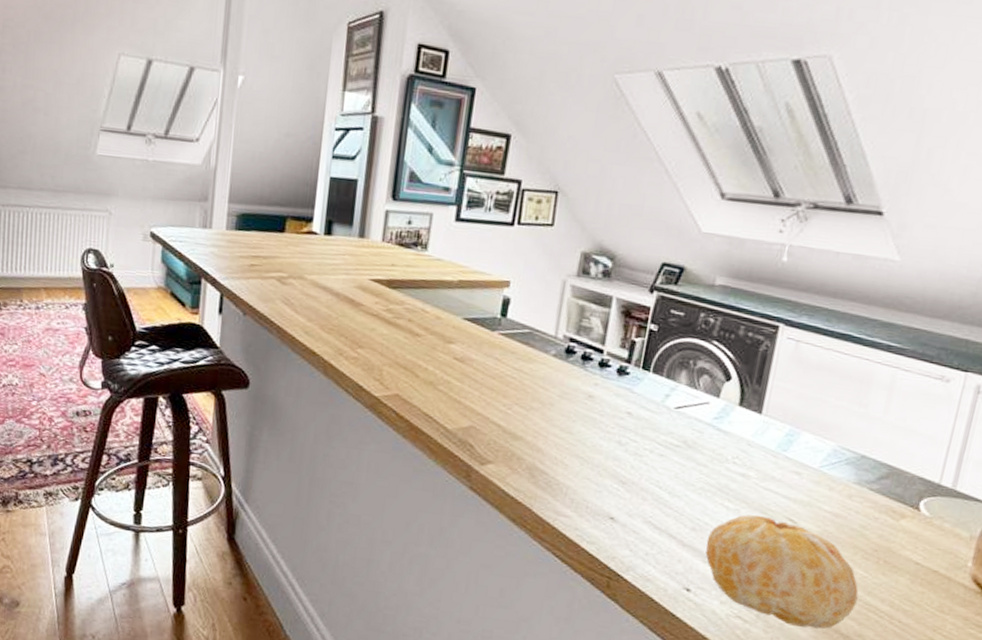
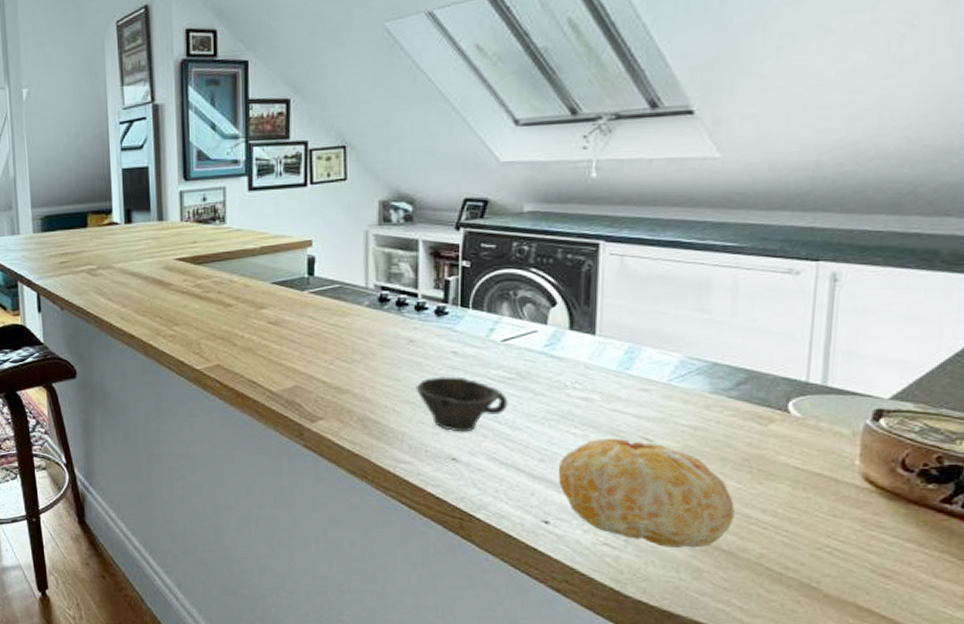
cup: none [586,434,672,493] -> present [416,376,508,432]

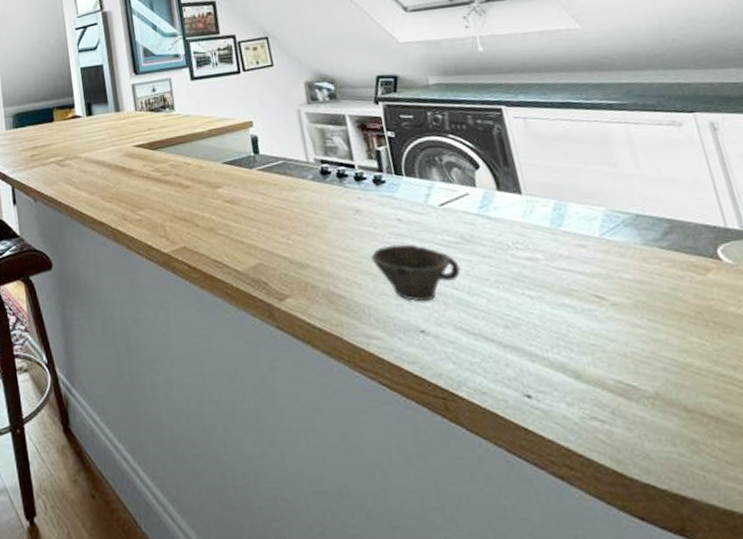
fruit: present [558,438,735,548] -> none [524,298,710,417]

